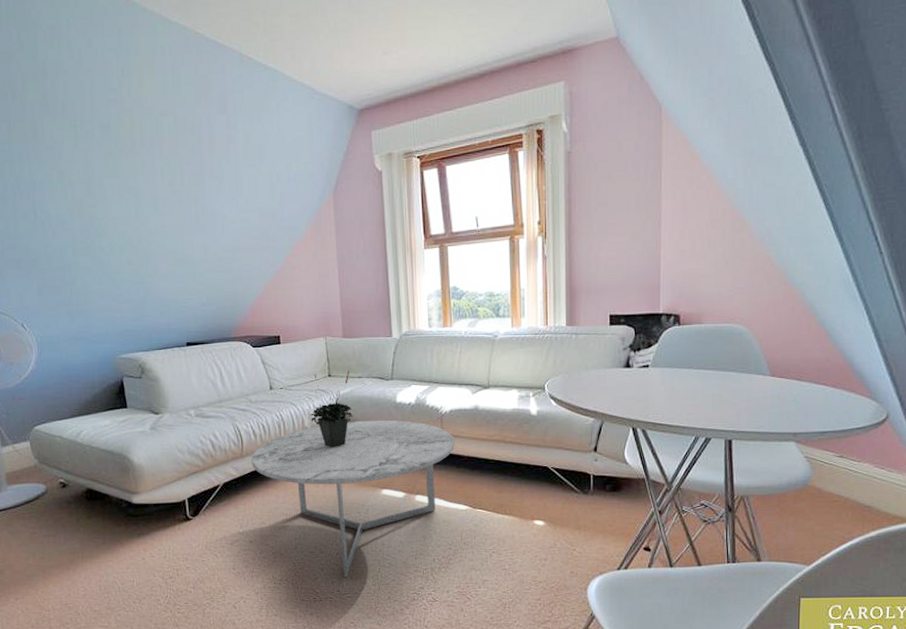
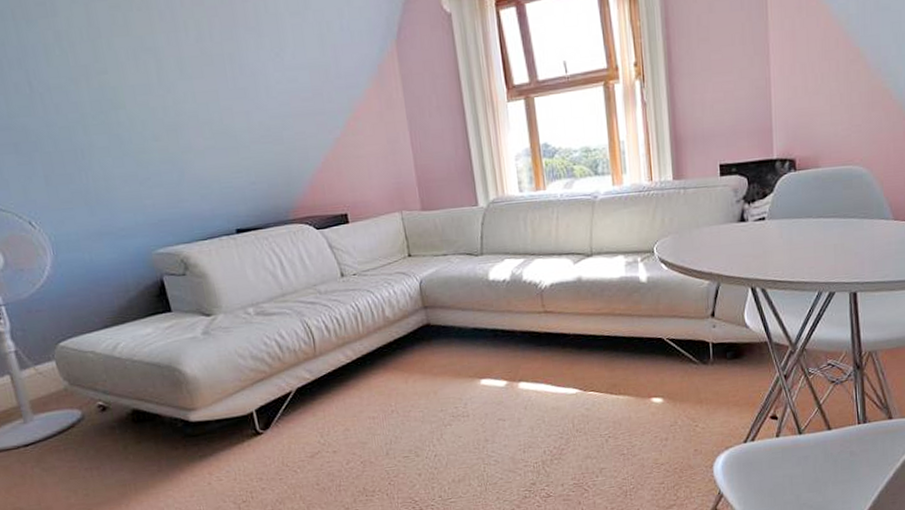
coffee table: present [251,419,455,578] -> none [326,300,559,482]
potted plant: present [311,369,354,448] -> none [391,246,442,338]

